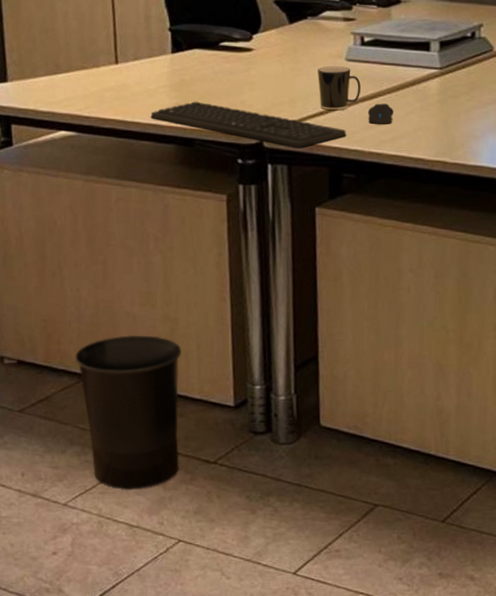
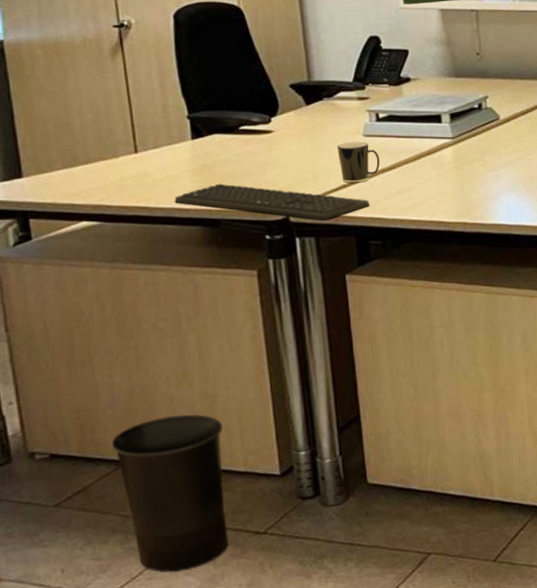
computer mouse: present [367,103,394,125] -> none [388,173,413,194]

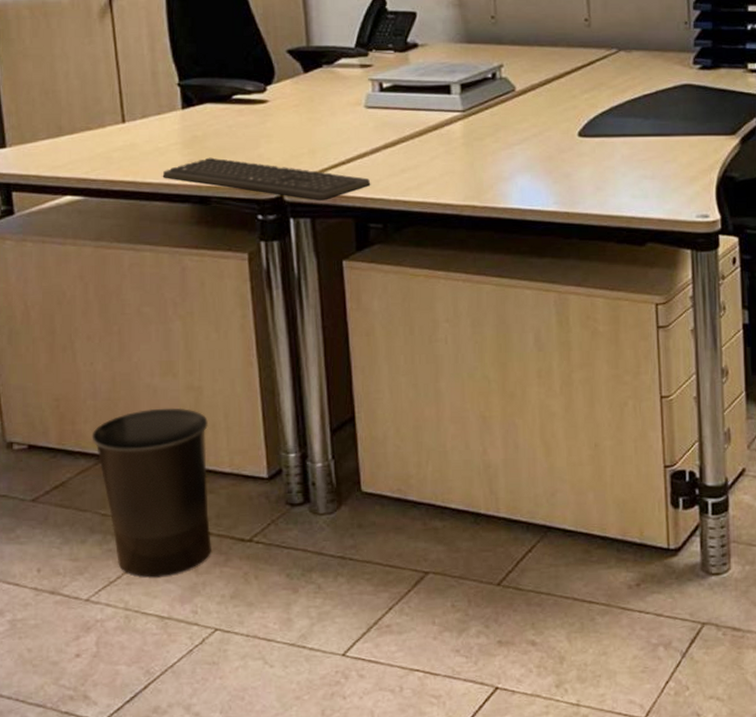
mug: present [337,142,380,184] -> none [337,114,382,160]

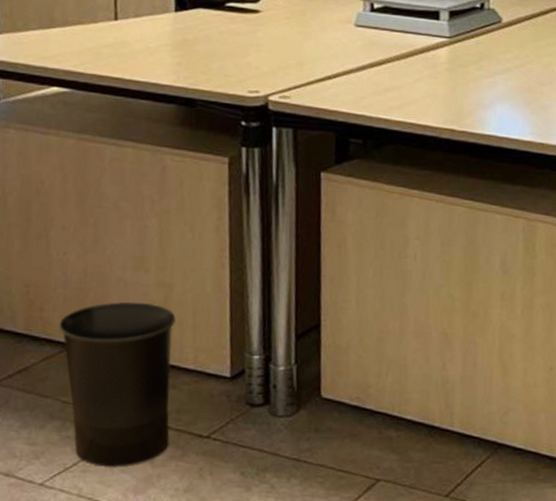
computer keyboard: present [163,157,371,201] -> none [151,61,355,113]

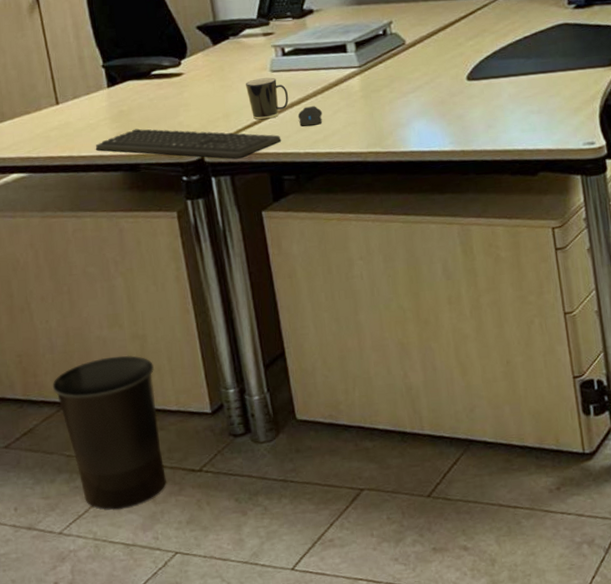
computer keyboard: none [151,61,355,113] -> present [96,128,282,160]
mug: none [326,31,370,76] -> present [246,77,289,120]
computer mouse: none [376,69,403,92] -> present [297,106,322,127]

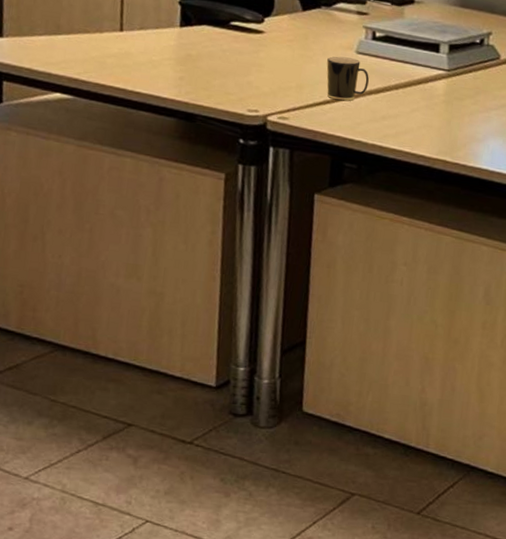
waste bin: present [52,355,166,509] -> none [50,306,165,466]
computer keyboard: present [96,128,282,160] -> none [153,77,352,135]
computer mouse: present [297,106,322,127] -> none [373,97,400,120]

